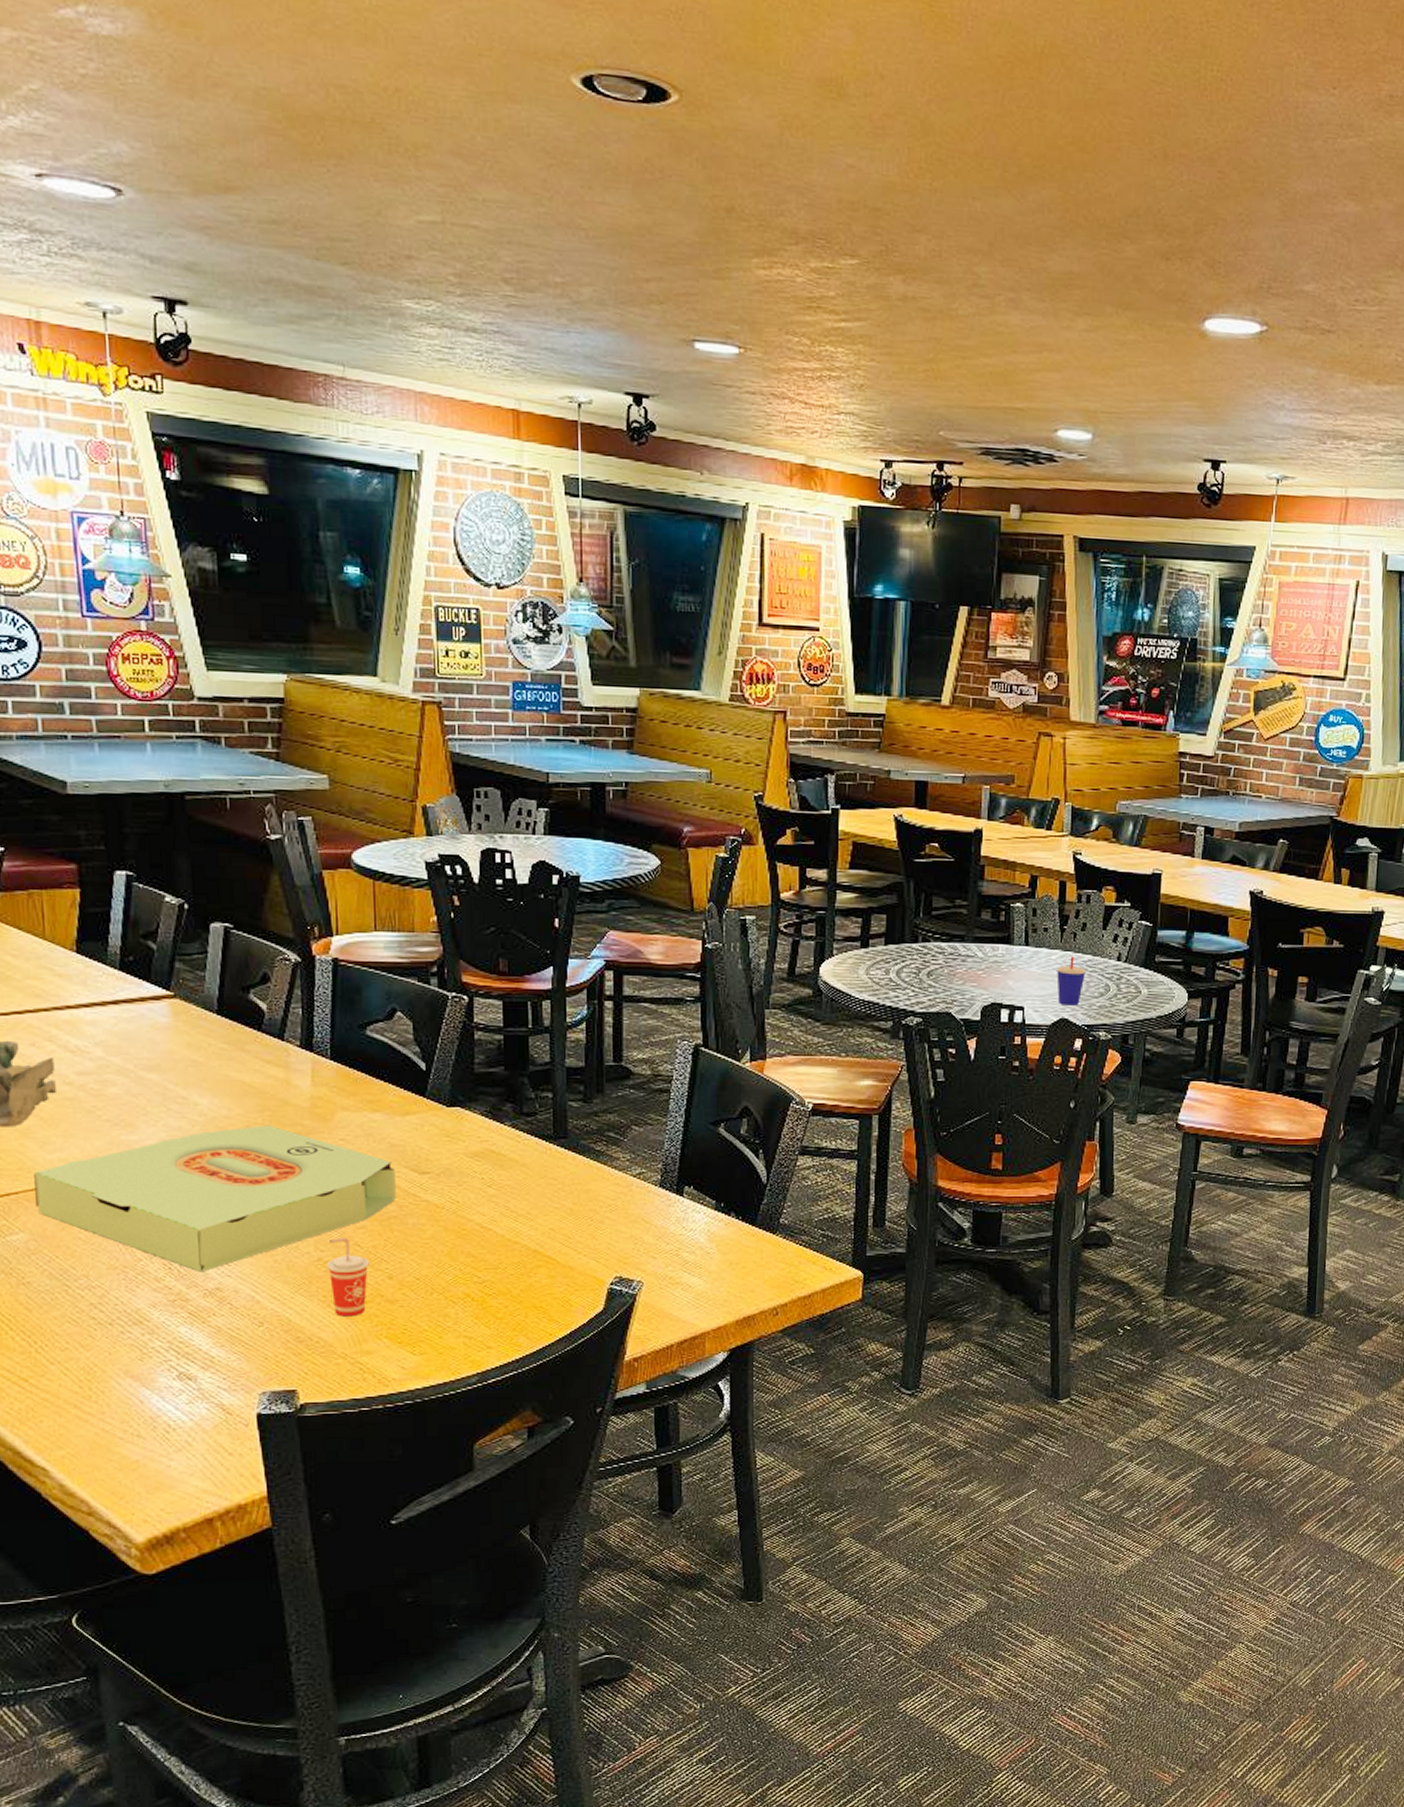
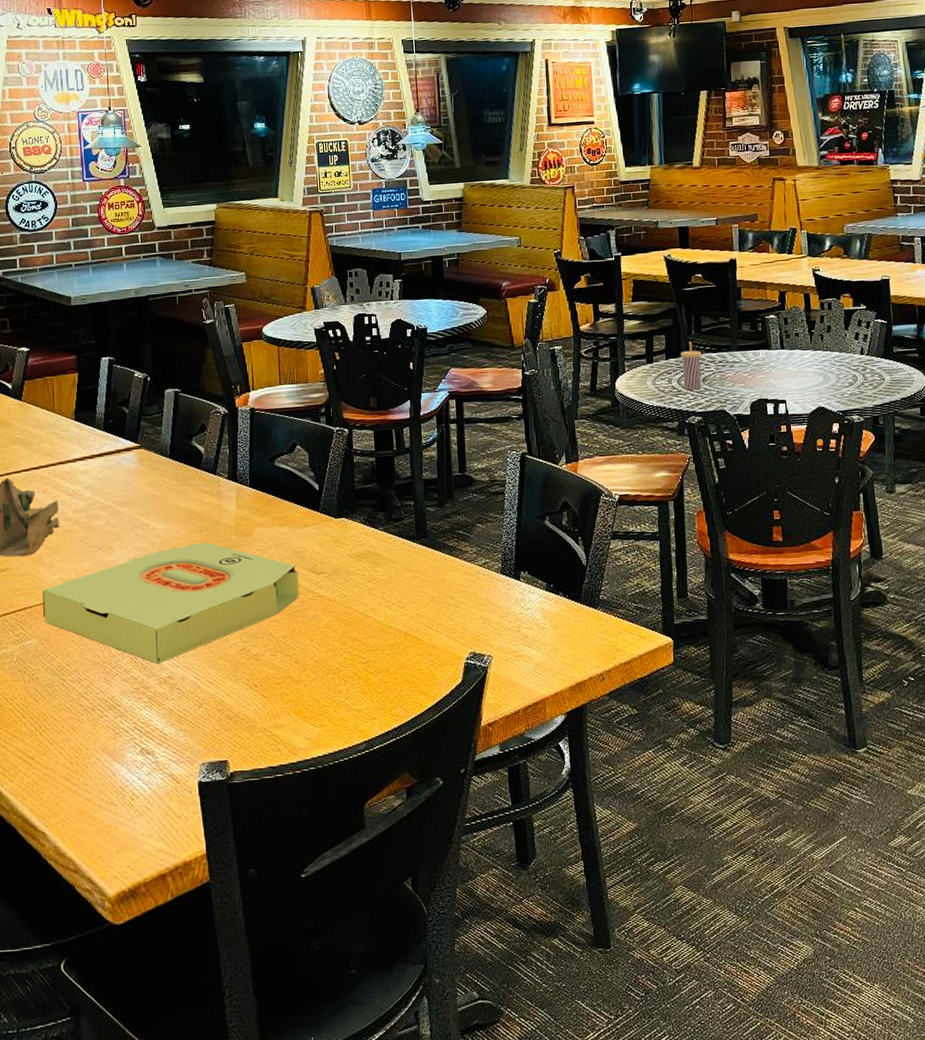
beverage cup: present [326,1237,370,1317] -> none [248,629,281,697]
beverage cup: none [902,926,929,985] -> present [680,341,702,390]
beverage cup: present [1056,956,1086,1006] -> none [810,354,835,396]

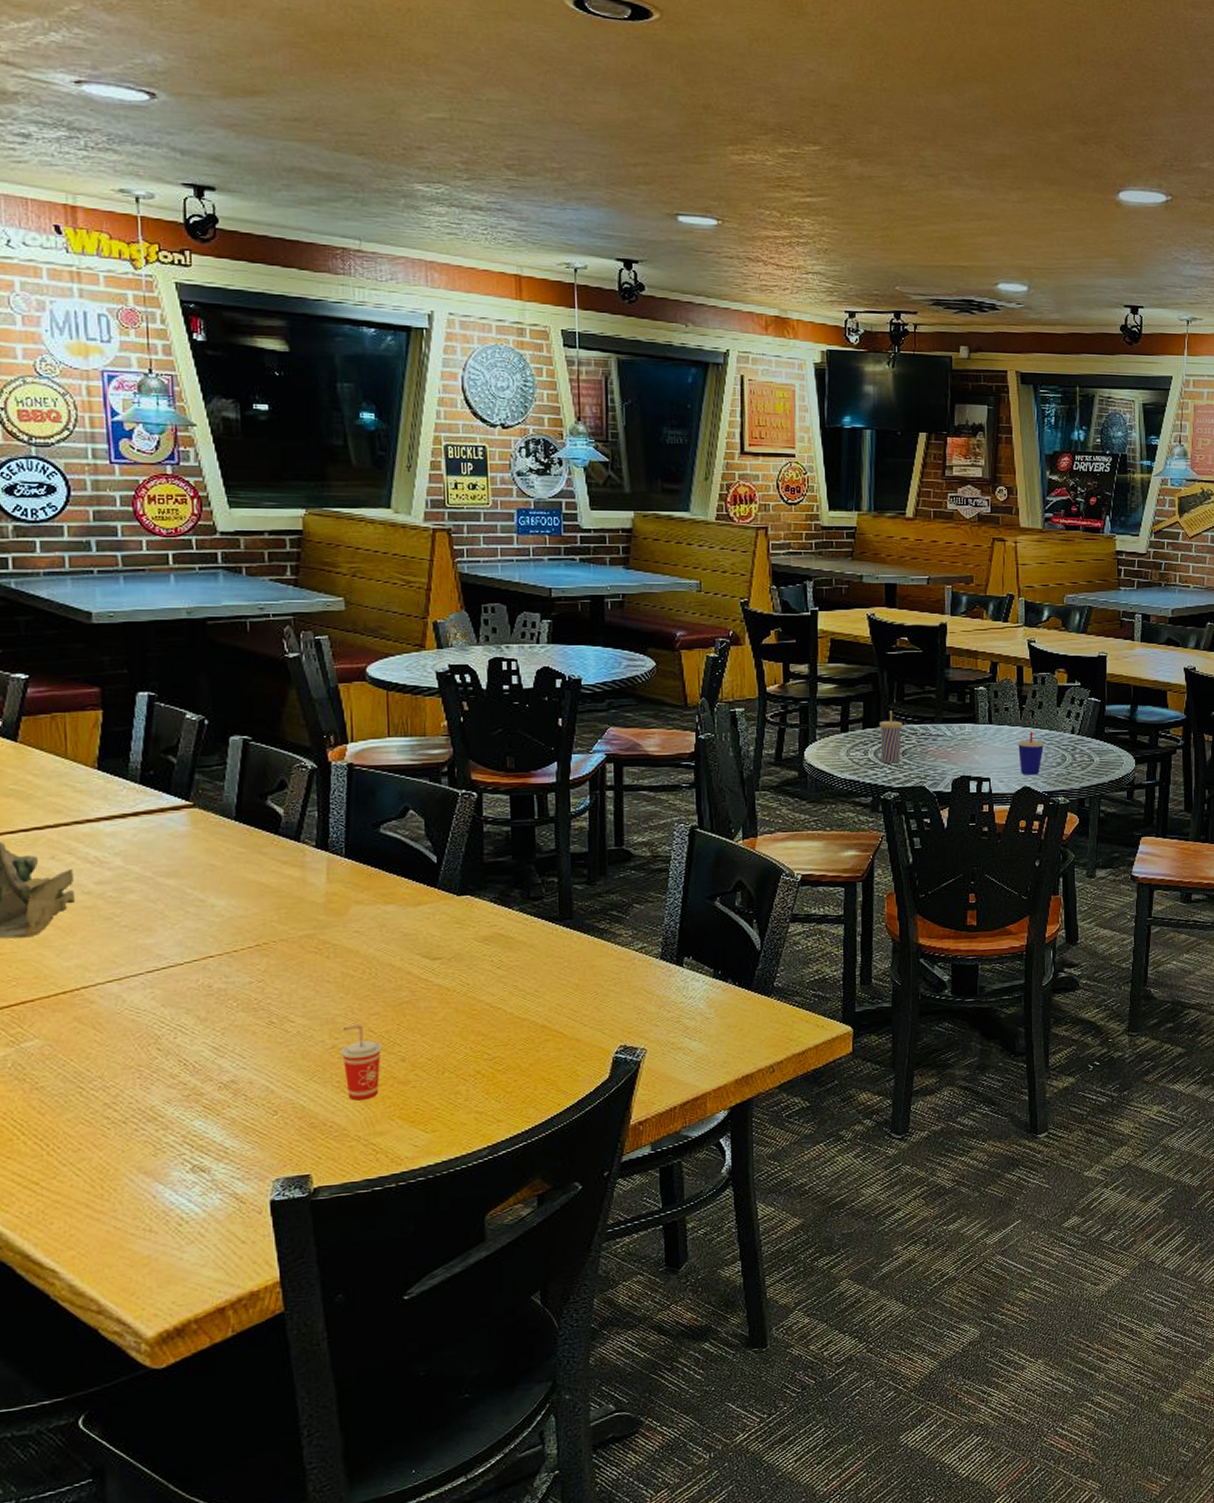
pizza box: present [43,542,299,664] -> none [50,922,409,1067]
beverage cup: none [248,629,281,697] -> present [340,1024,383,1101]
beverage cup: none [810,354,835,396] -> present [1018,731,1044,775]

